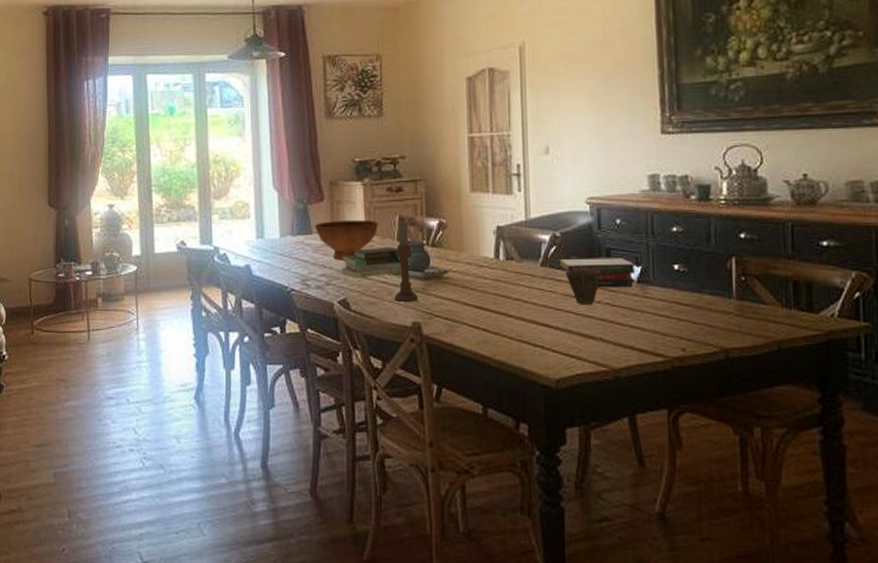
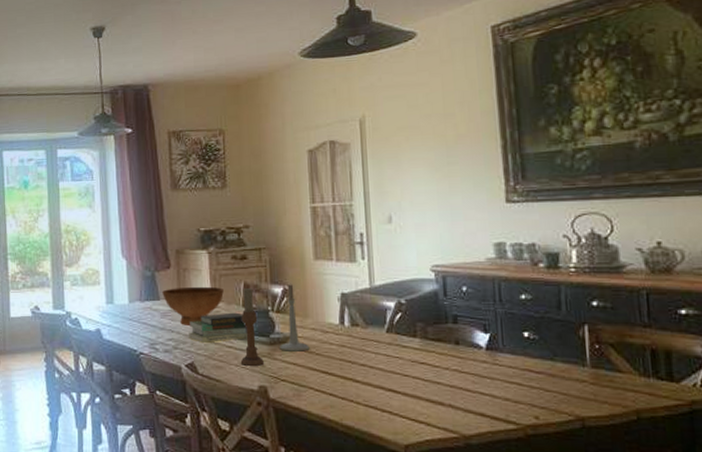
candlestick: none [433,217,464,286] -> present [278,284,310,351]
books: present [560,258,634,288] -> none [406,325,483,354]
cup: present [565,268,601,305] -> none [411,335,448,371]

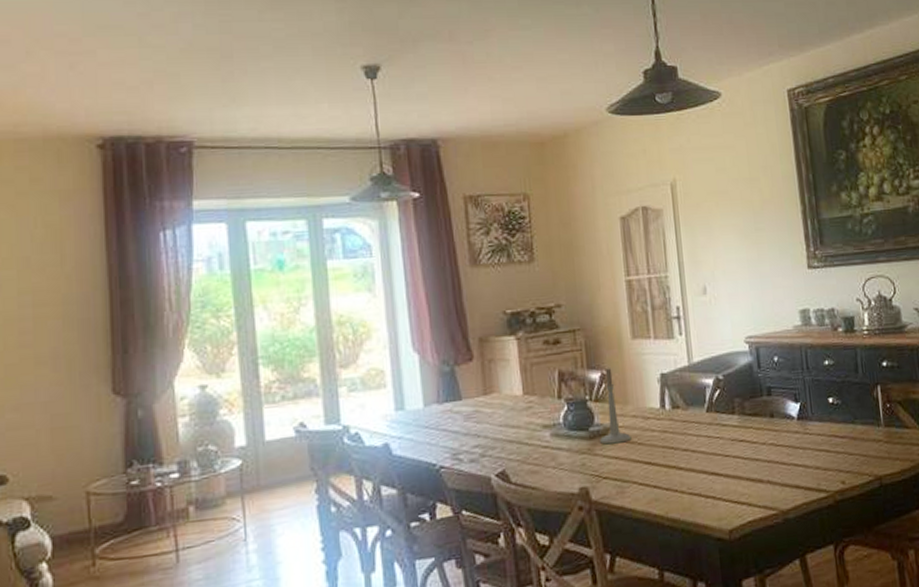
bowl: present [162,286,224,325] -> none [464,378,536,428]
books: present [187,312,247,344] -> none [496,406,565,447]
candlestick: present [240,288,264,366] -> none [557,377,584,467]

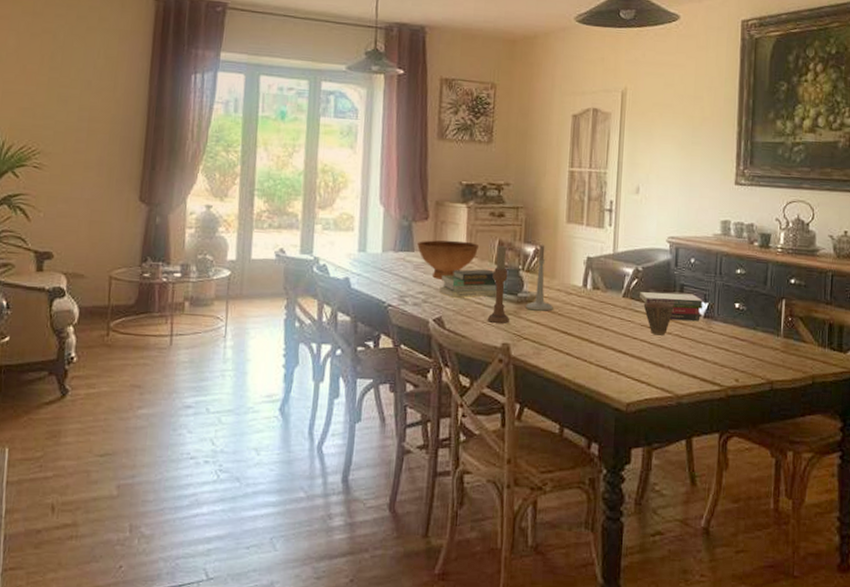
bowl: none [464,378,536,428] -> present [417,240,479,279]
books: none [496,406,565,447] -> present [438,269,497,299]
candlestick: none [557,377,584,467] -> present [487,246,509,323]
books: none [725,395,794,429] -> present [640,292,703,321]
cup: none [730,409,764,449] -> present [643,301,674,336]

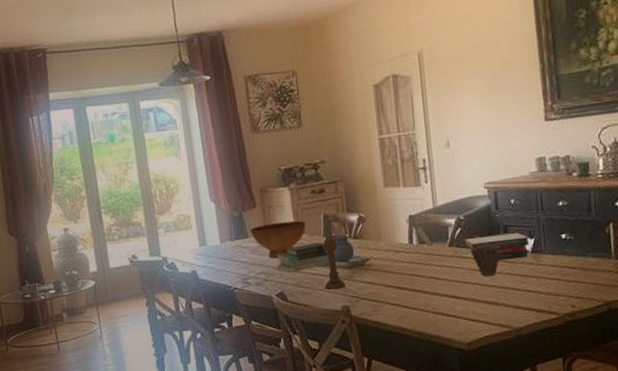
candlestick: present [525,245,553,311] -> none [357,211,384,273]

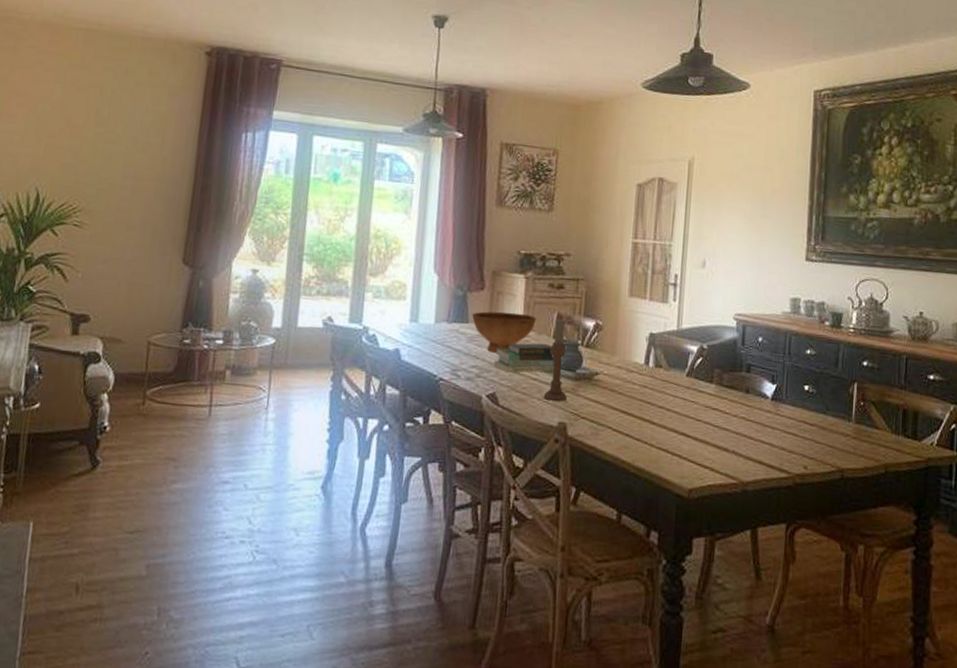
books: present [465,232,529,261] -> none [704,371,770,403]
cup: present [470,244,501,277] -> none [708,381,740,418]

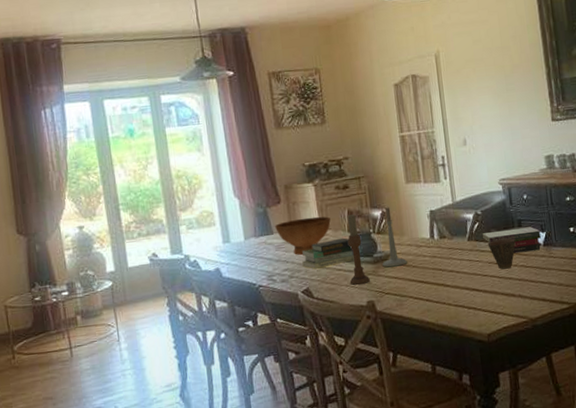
candlestick: none [583,319,613,390] -> present [381,207,408,268]
books: none [704,371,770,403] -> present [483,226,541,254]
cup: none [708,381,740,418] -> present [487,238,516,270]

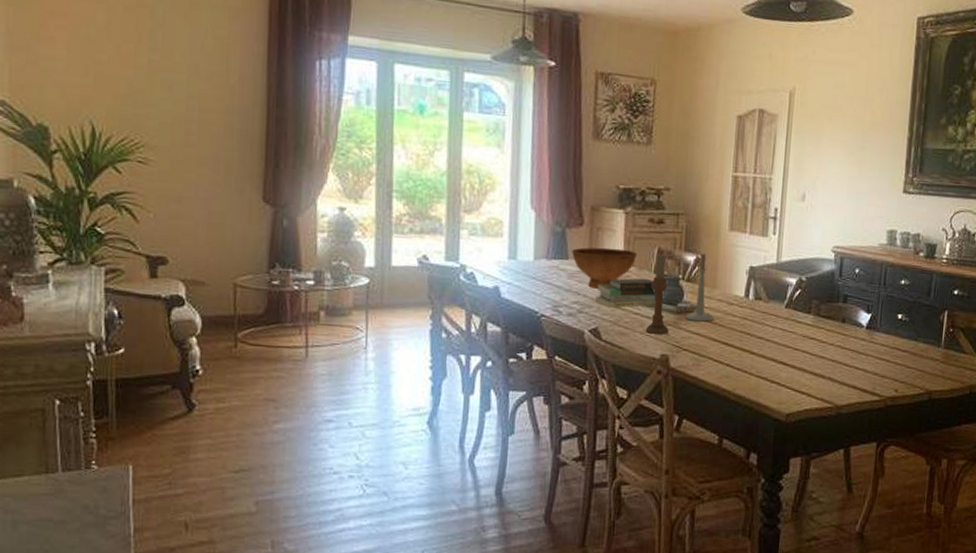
books: present [483,226,541,254] -> none [802,302,866,332]
cup: present [487,238,516,270] -> none [806,312,837,347]

